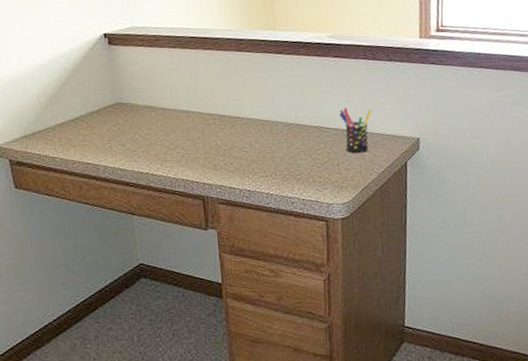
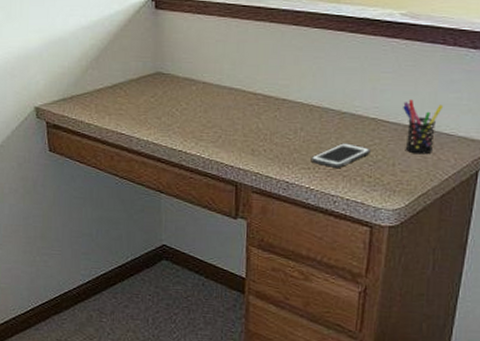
cell phone: none [267,150,317,173] -> present [311,143,370,168]

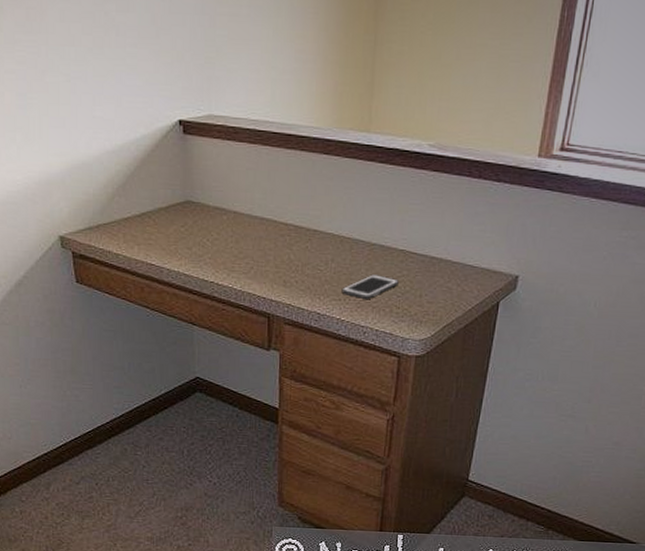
pen holder: present [403,99,444,155] -> none [430,231,469,286]

